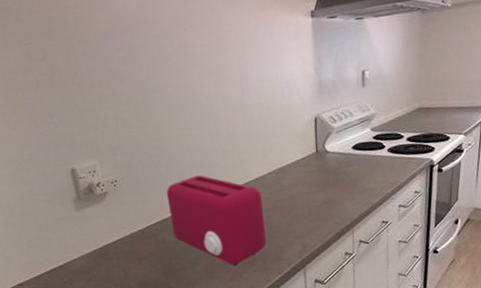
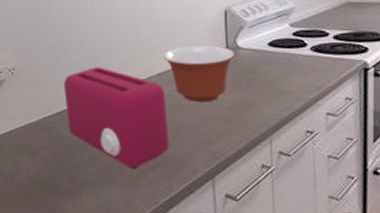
mixing bowl: none [260,150,323,203] -> present [164,45,235,102]

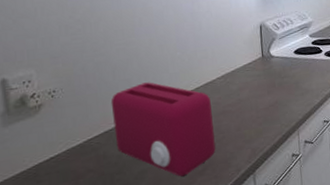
mixing bowl: present [164,45,235,102] -> none [209,55,269,107]

